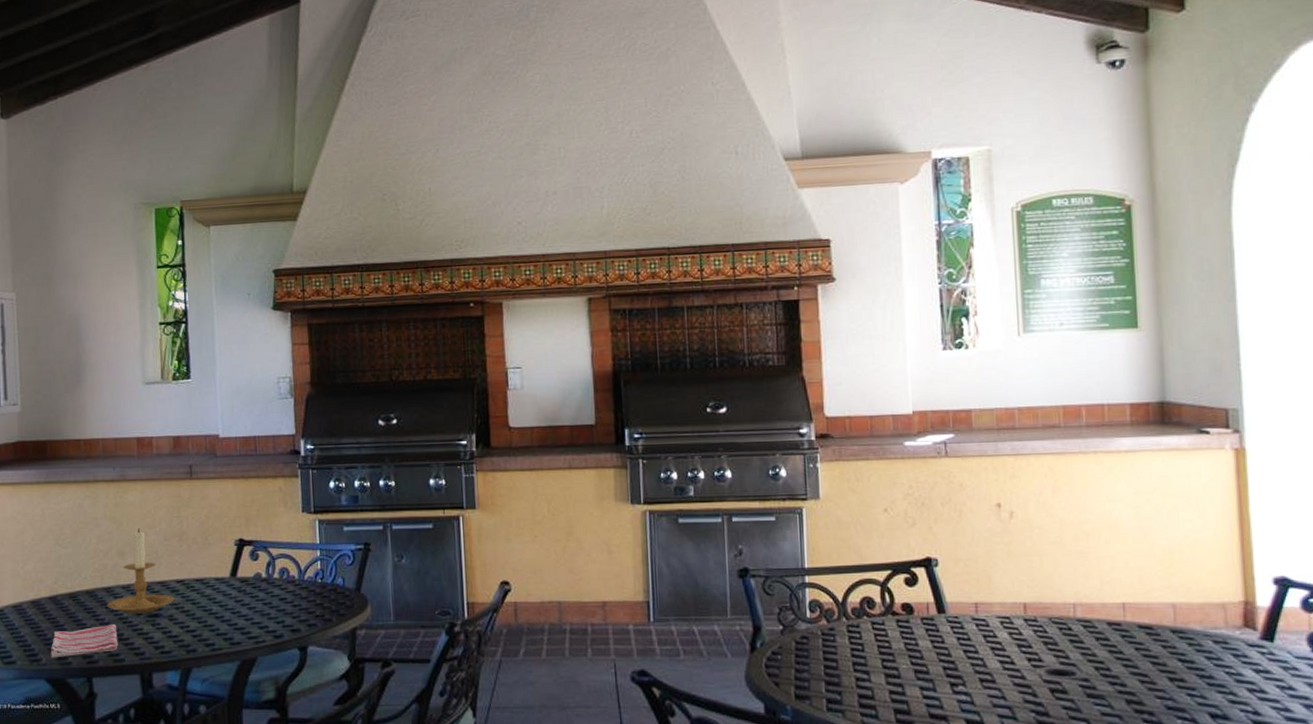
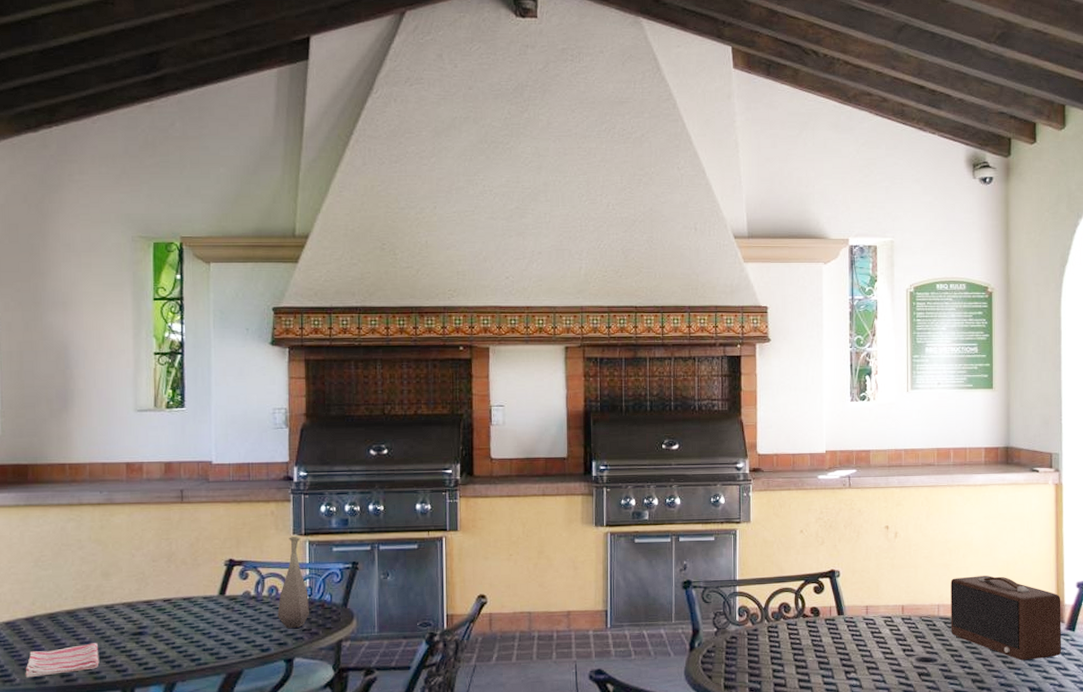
candle holder: present [106,527,175,614] -> none [88,549,161,633]
bottle: none [289,515,322,613] -> present [277,537,309,628]
speaker: none [1090,567,1254,678] -> present [951,575,1061,661]

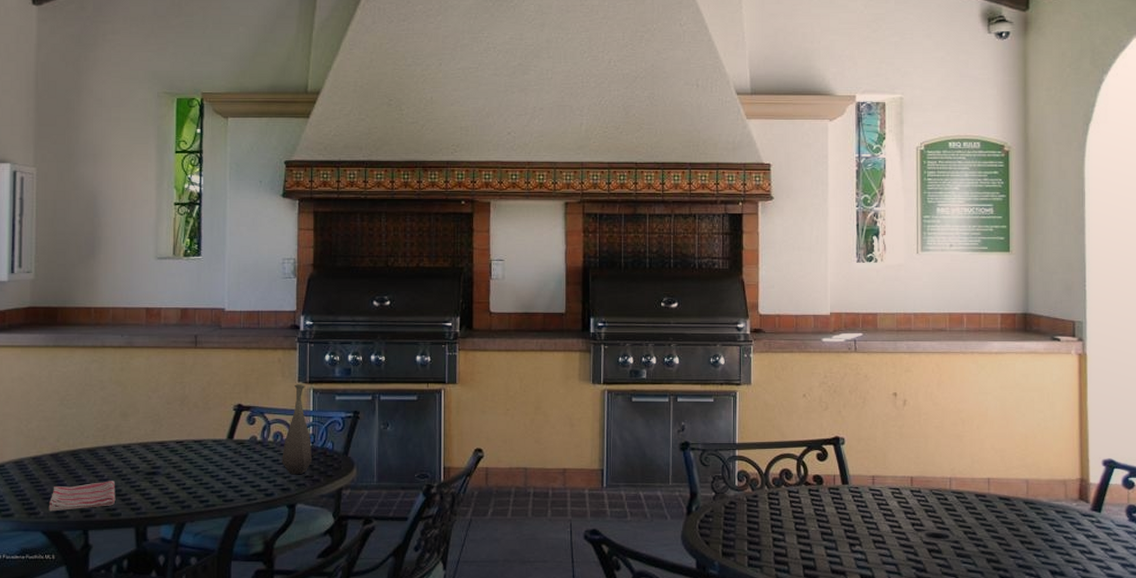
speaker: present [951,575,1061,661] -> none [964,449,1086,542]

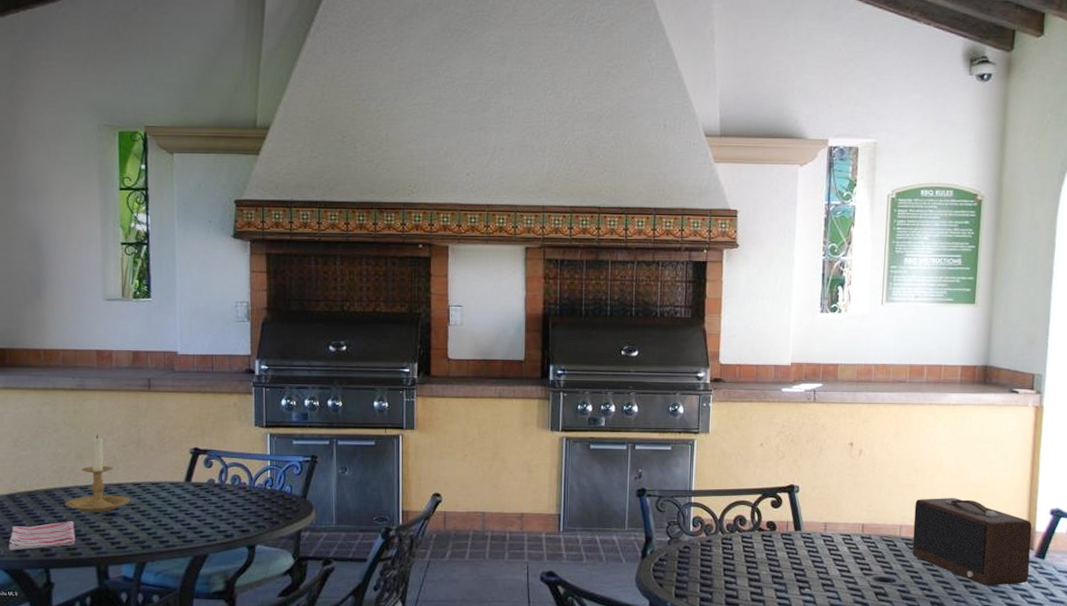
candle holder: none [107,391,173,472] -> present [64,434,131,513]
bottle: present [282,384,312,474] -> none [240,428,270,516]
speaker: none [964,449,1086,542] -> present [912,498,1032,586]

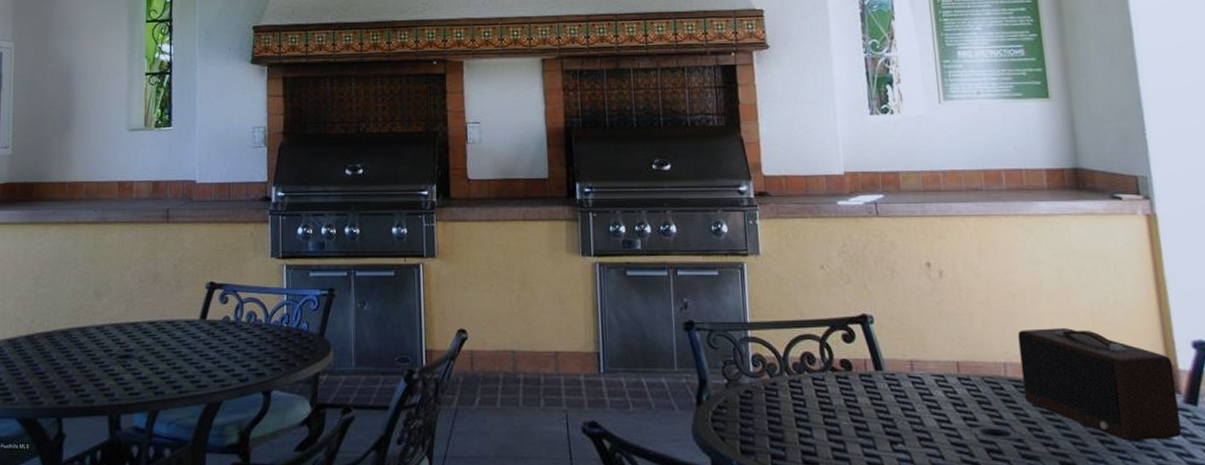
dish towel: present [8,521,76,551] -> none [23,364,89,397]
candle holder: present [64,434,131,513] -> none [80,269,146,355]

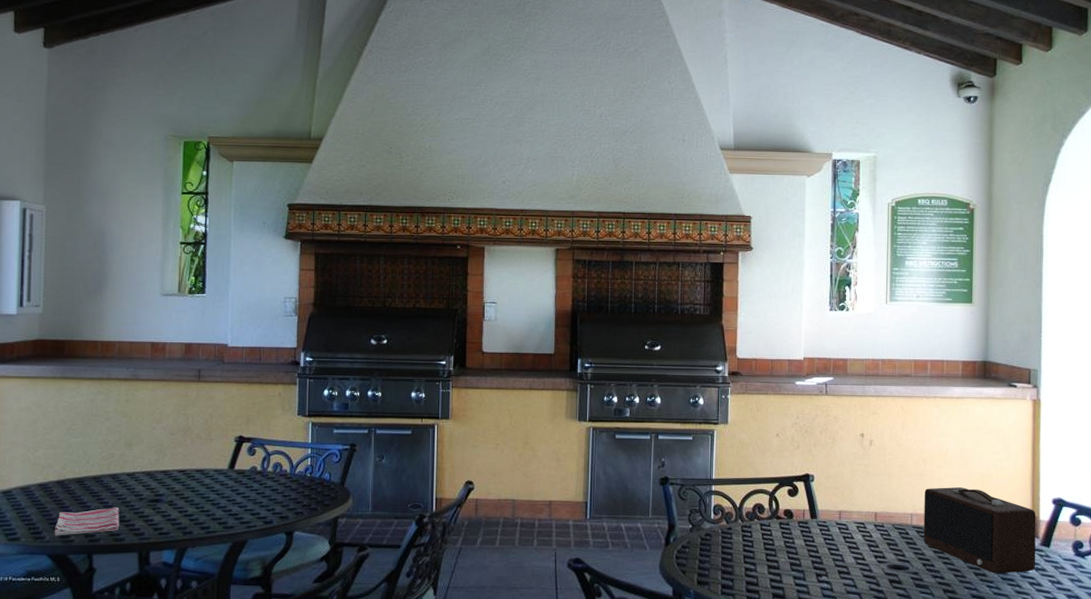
dish towel: none [23,364,89,397] -> present [54,507,120,536]

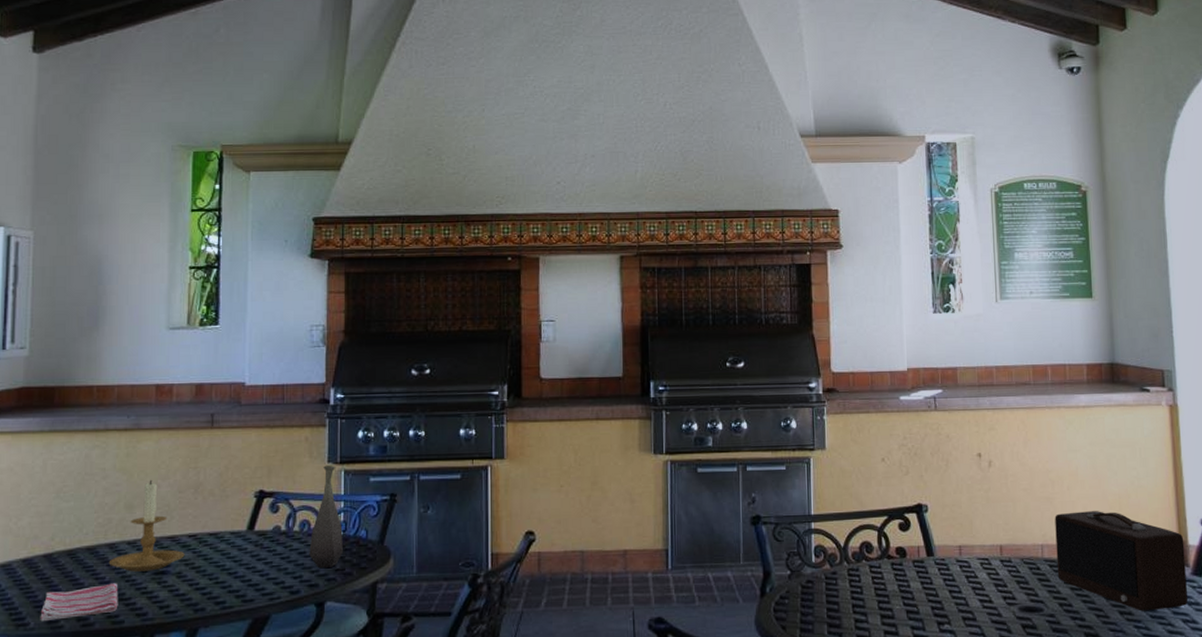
candle holder: none [111,422,176,499] -> present [108,479,185,572]
bottle: none [281,418,310,503] -> present [309,465,343,568]

